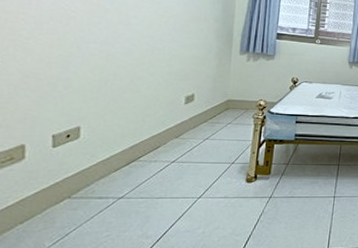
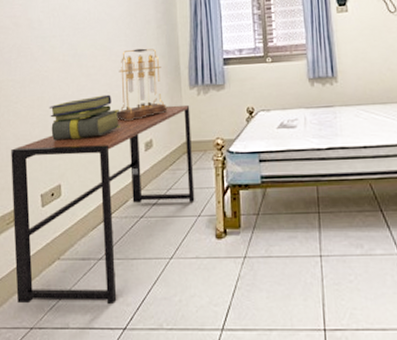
desk: none [8,66,238,241] -> present [11,104,195,305]
stack of books: none [73,46,161,86] -> present [49,94,121,141]
table lamp: none [157,8,215,75] -> present [117,48,168,120]

